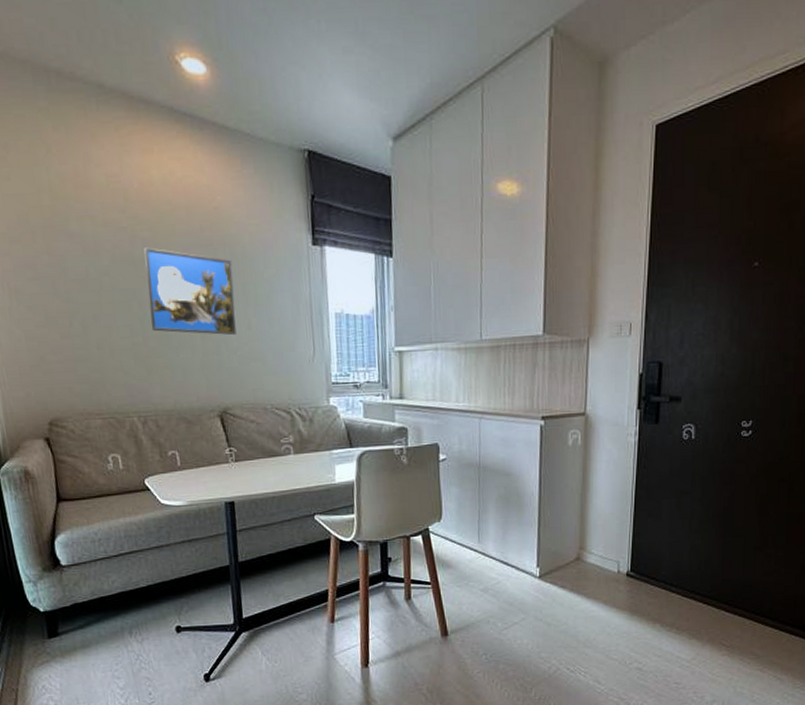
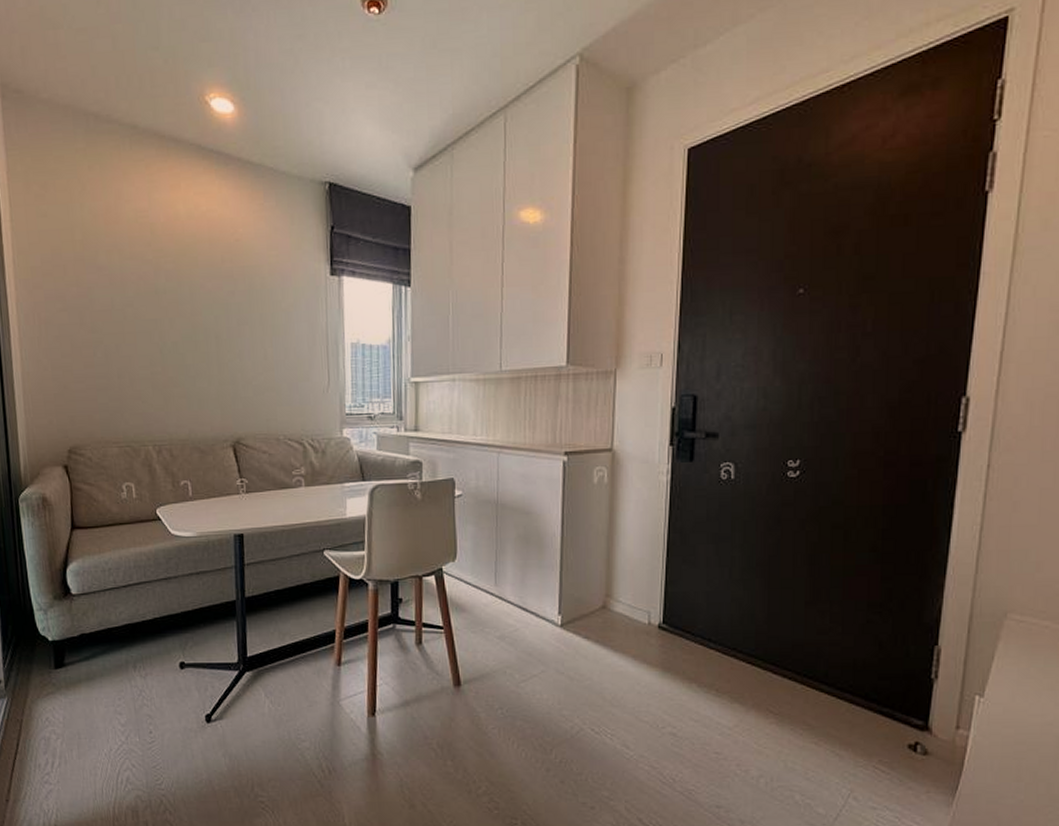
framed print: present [144,247,237,336] -> none [167,279,253,366]

